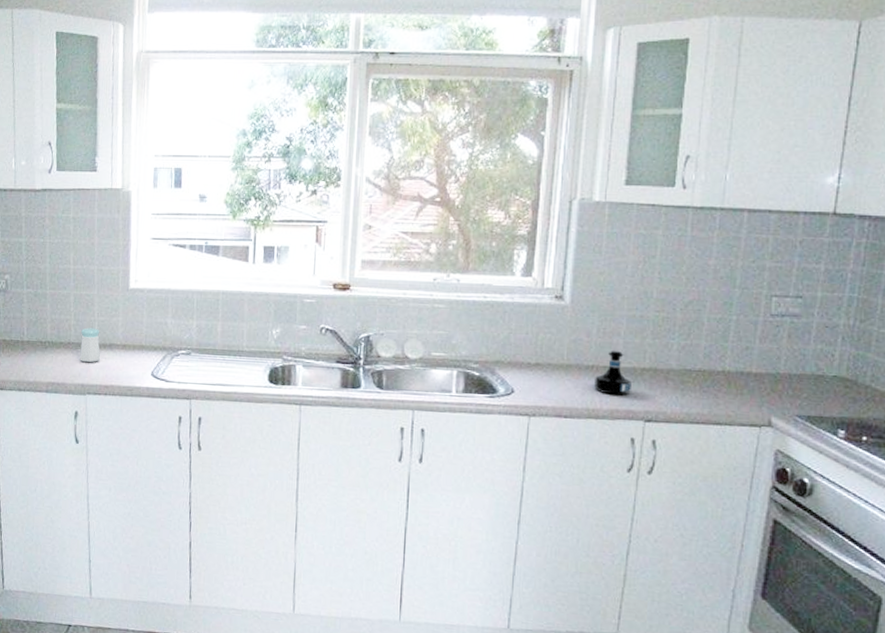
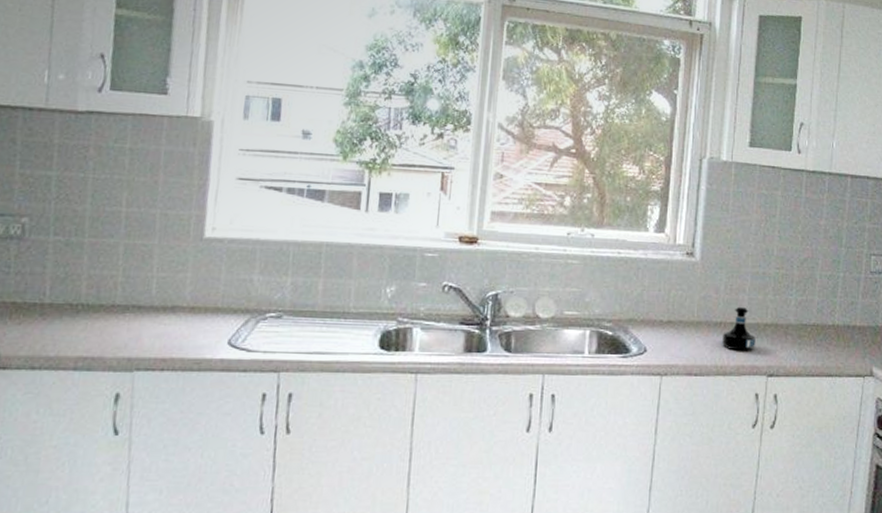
salt shaker: present [80,327,100,363] -> none [127,286,158,331]

